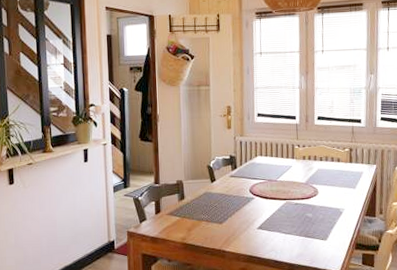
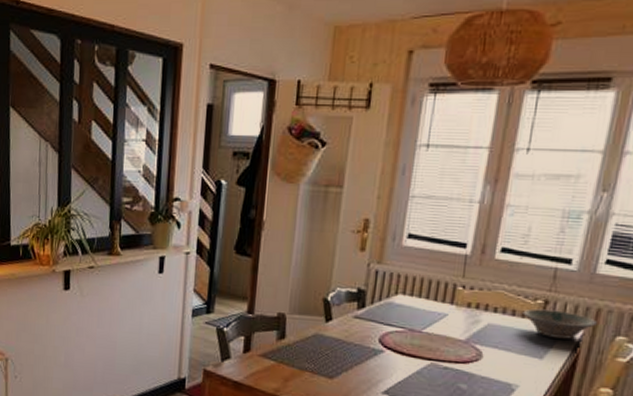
bowl: none [338,154,383,173] -> present [522,308,597,339]

